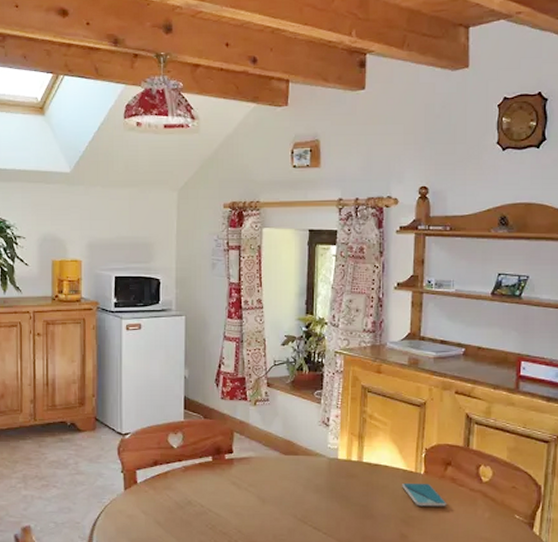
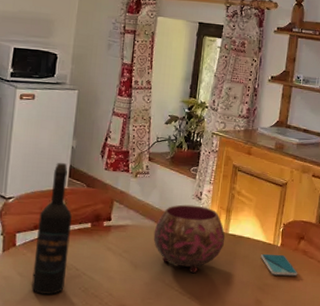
wine bottle: none [157,393,192,533] -> present [31,162,72,295]
bowl: none [280,432,360,507] -> present [153,204,225,274]

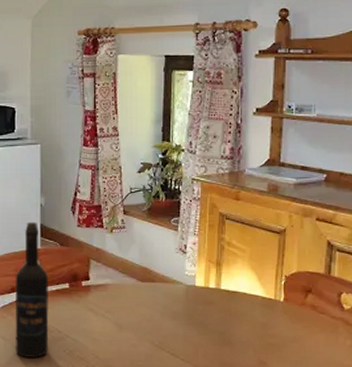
bowl: present [153,204,225,274] -> none [137,259,218,334]
smartphone: present [261,253,298,276] -> none [261,310,307,334]

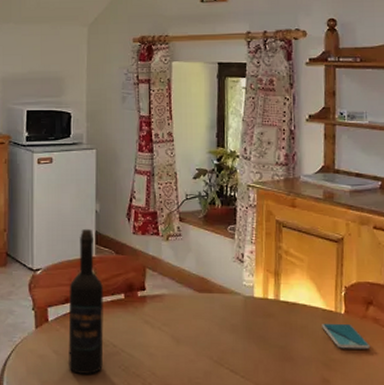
smartphone: none [261,310,307,334] -> present [322,323,371,350]

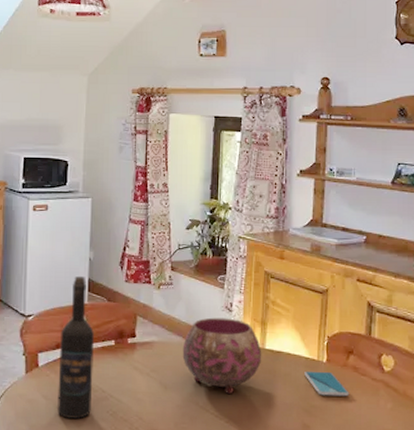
bowl: none [194,269,277,349] -> present [182,317,262,395]

